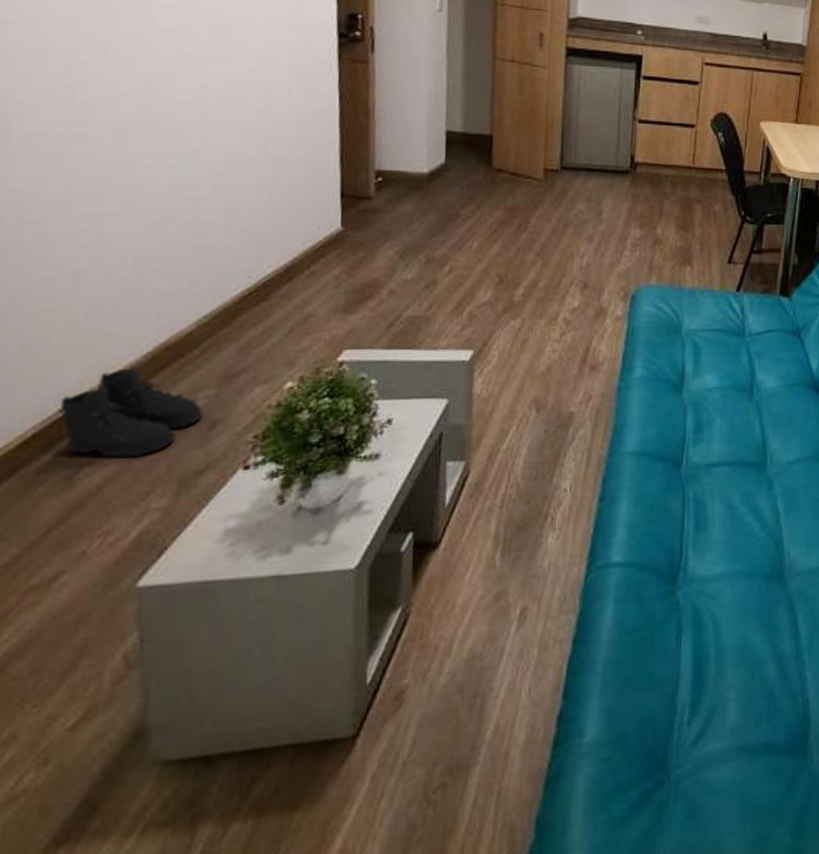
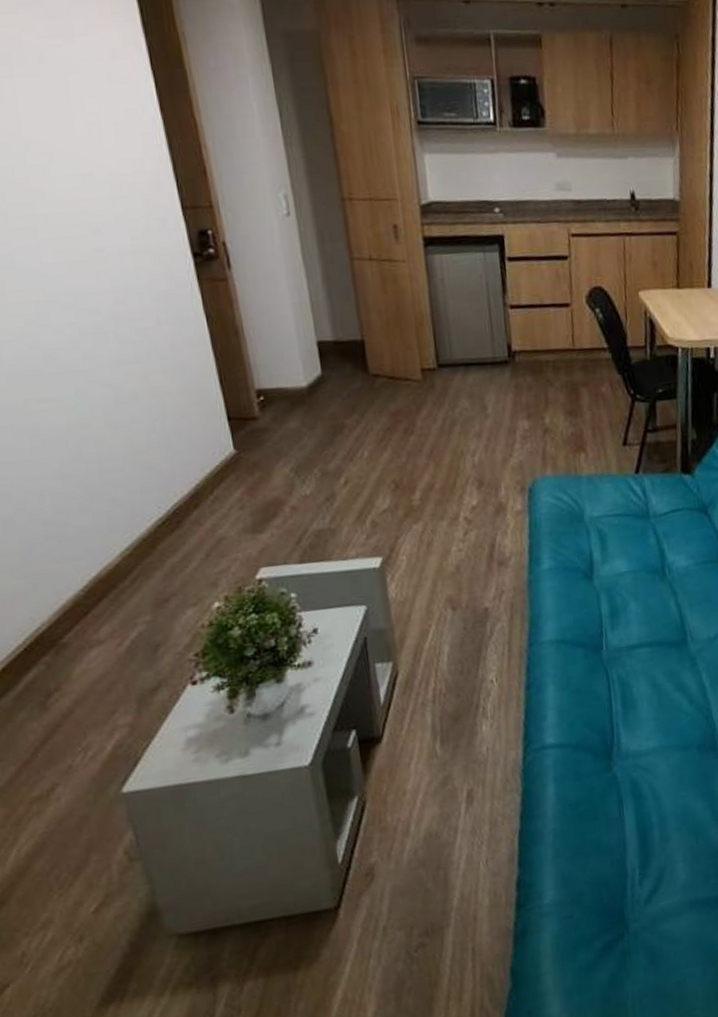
boots: present [58,366,203,459] -> none [19,600,146,684]

